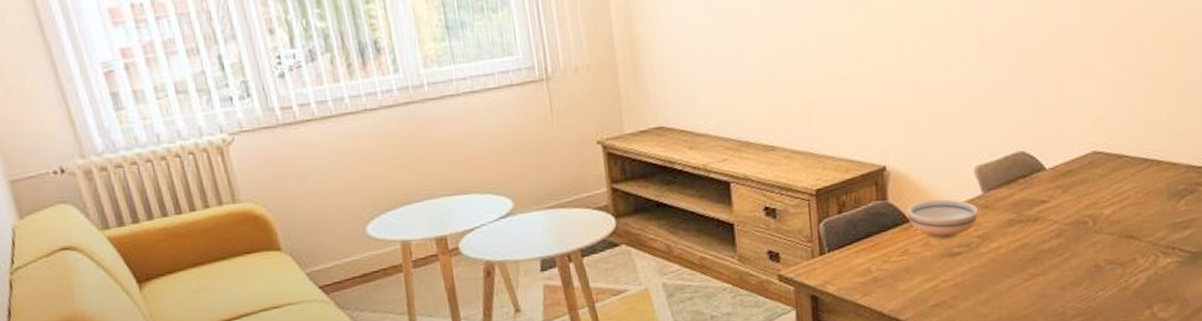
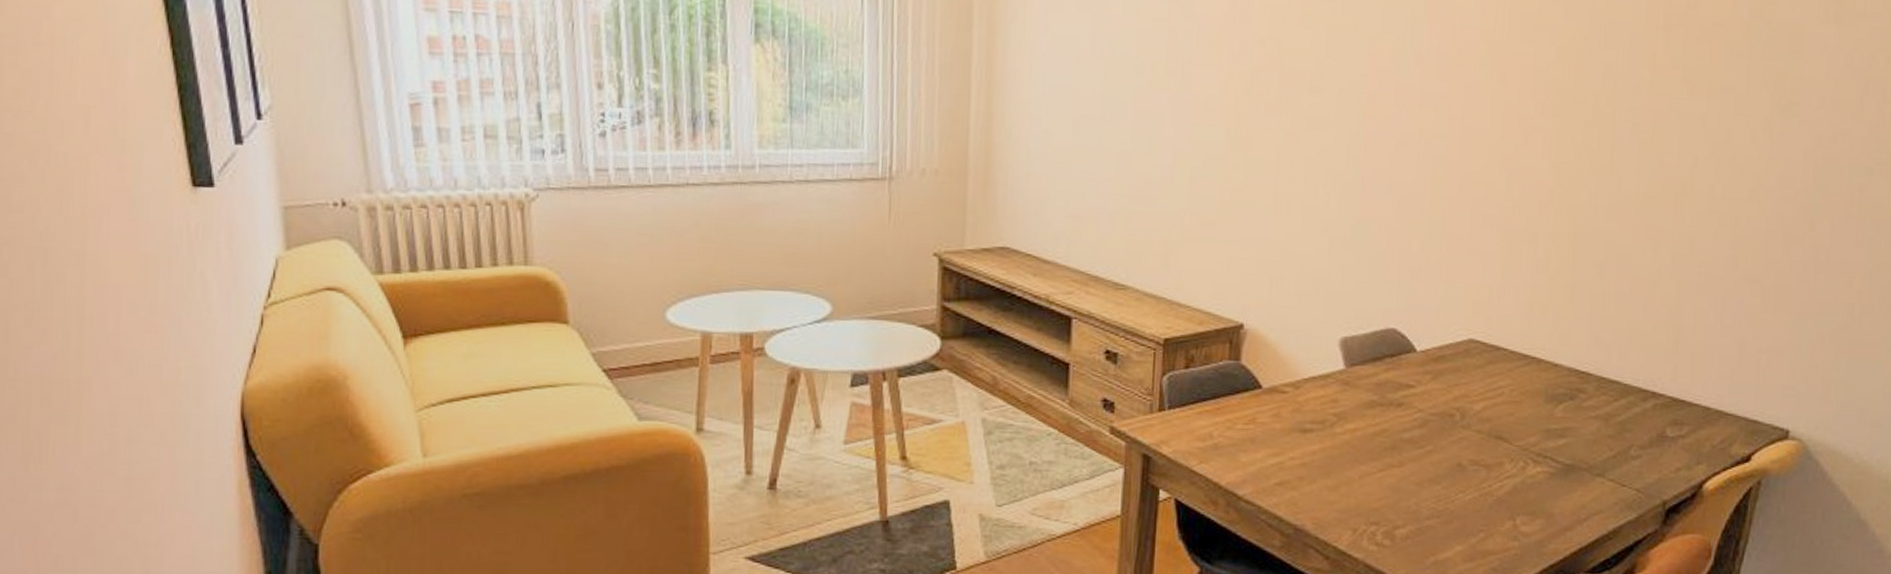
bowl: present [907,198,979,239] -> none [1260,366,1338,413]

